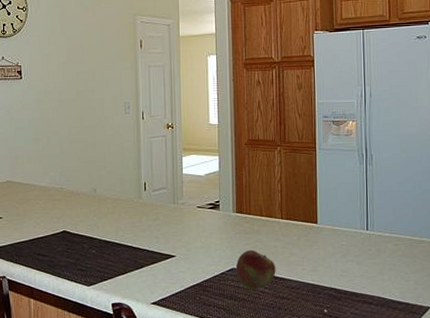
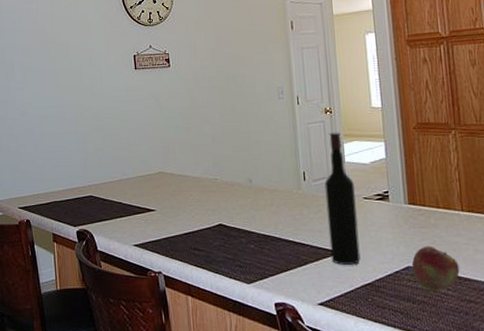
wine bottle: none [163,146,192,268] -> present [324,132,361,265]

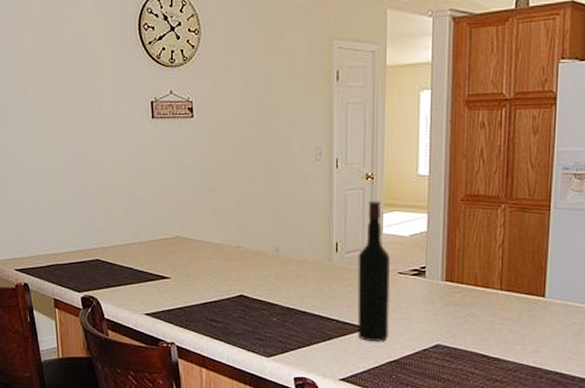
fruit: present [411,246,460,291] -> none [441,324,490,370]

